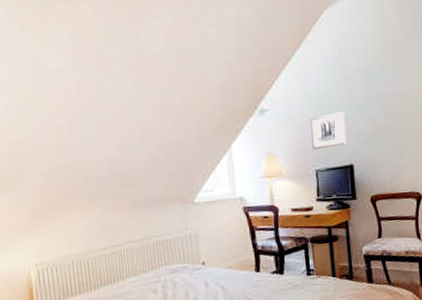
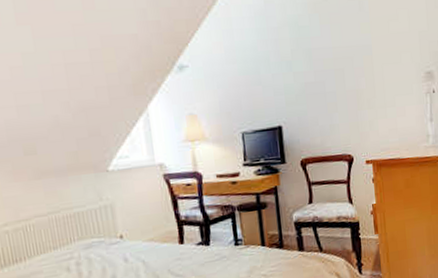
wall art: present [310,111,347,150] -> none [234,68,275,111]

